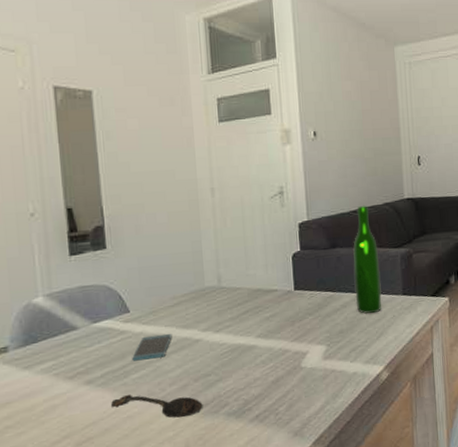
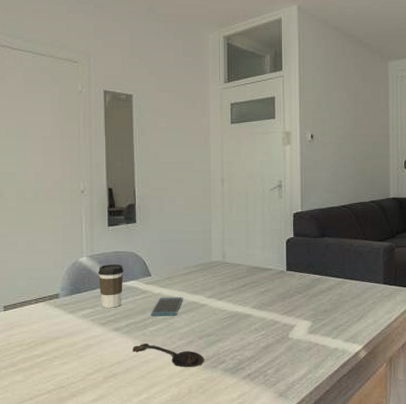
coffee cup: none [59,301,94,358] -> present [97,263,124,308]
wine bottle: present [353,205,382,314] -> none [340,201,364,298]

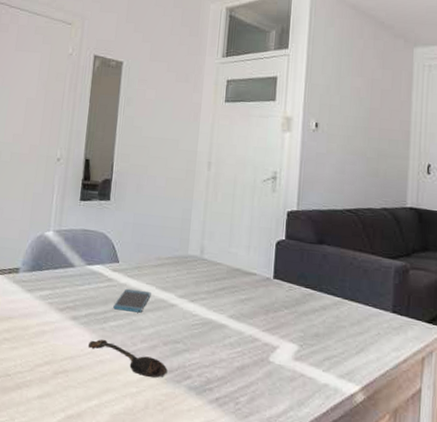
coffee cup: present [97,263,124,308] -> none [61,243,91,293]

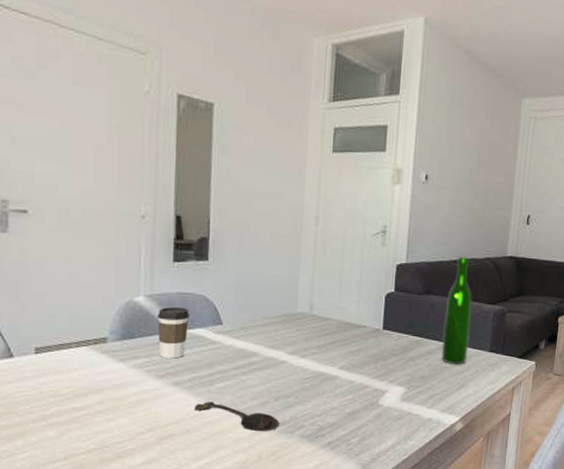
coffee cup: none [61,243,91,293] -> present [157,306,190,359]
smartphone: present [113,288,151,313] -> none [219,349,260,372]
wine bottle: none [337,205,370,325] -> present [442,256,472,365]

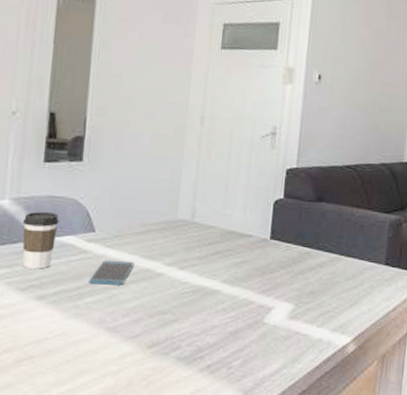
spoon: present [195,401,280,432] -> none [59,317,154,354]
smartphone: none [219,349,260,372] -> present [89,260,135,285]
wine bottle: present [442,256,472,365] -> none [333,161,366,279]

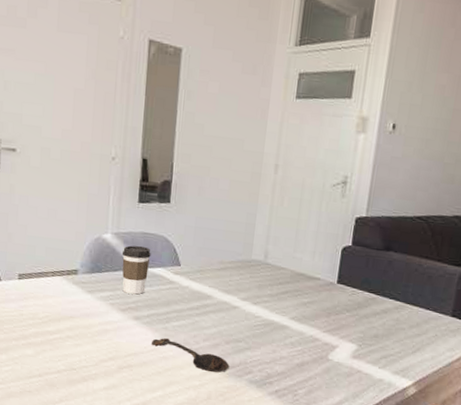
spoon: none [59,317,154,354] -> present [152,337,230,373]
smartphone: present [89,260,135,285] -> none [175,291,214,314]

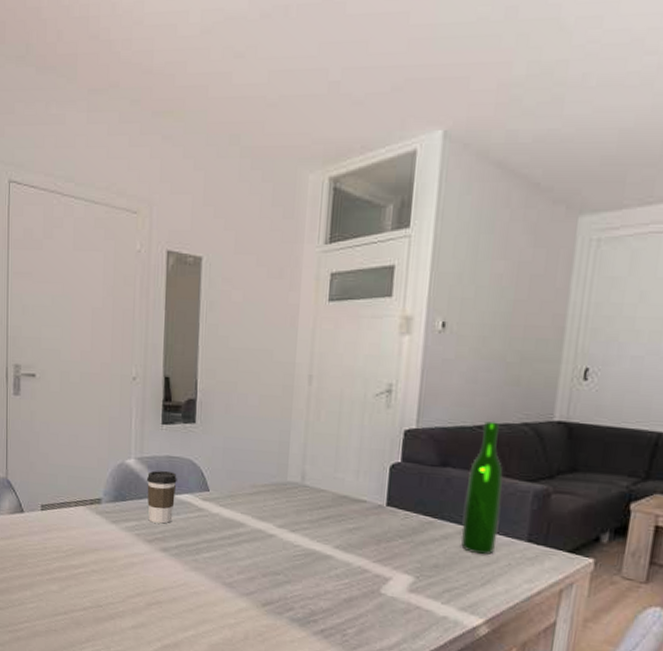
spoon: present [152,337,230,373] -> none [181,571,268,610]
wine bottle: none [398,212,436,327] -> present [461,420,503,555]

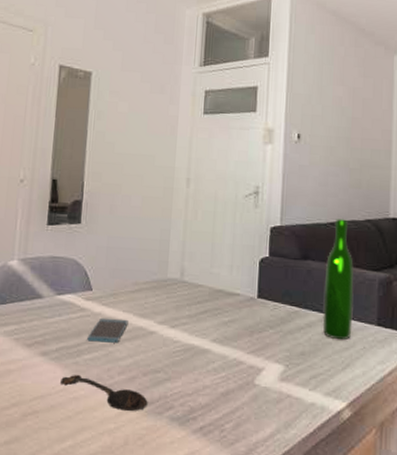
coffee cup: present [146,470,177,524] -> none [28,271,60,326]
spoon: none [181,571,268,610] -> present [61,374,148,412]
smartphone: none [206,518,247,544] -> present [87,317,129,343]

